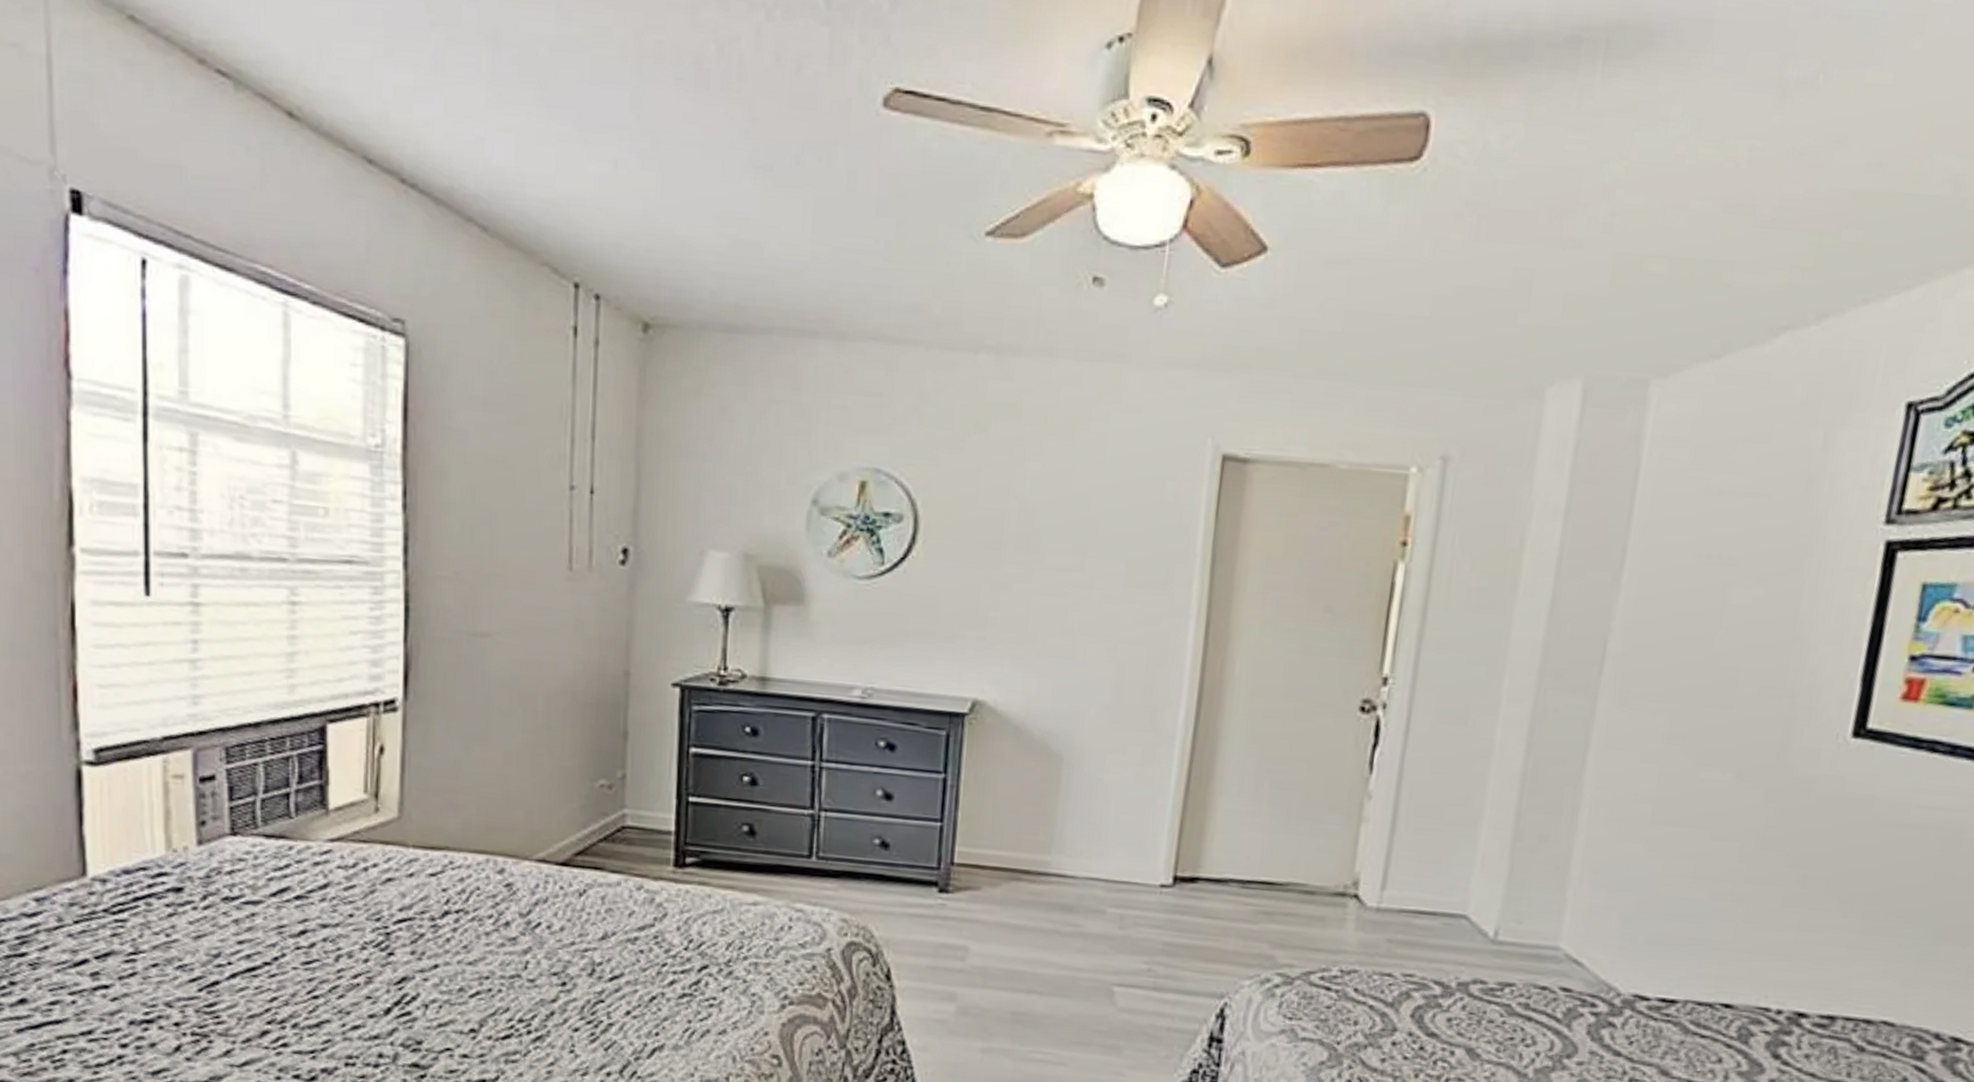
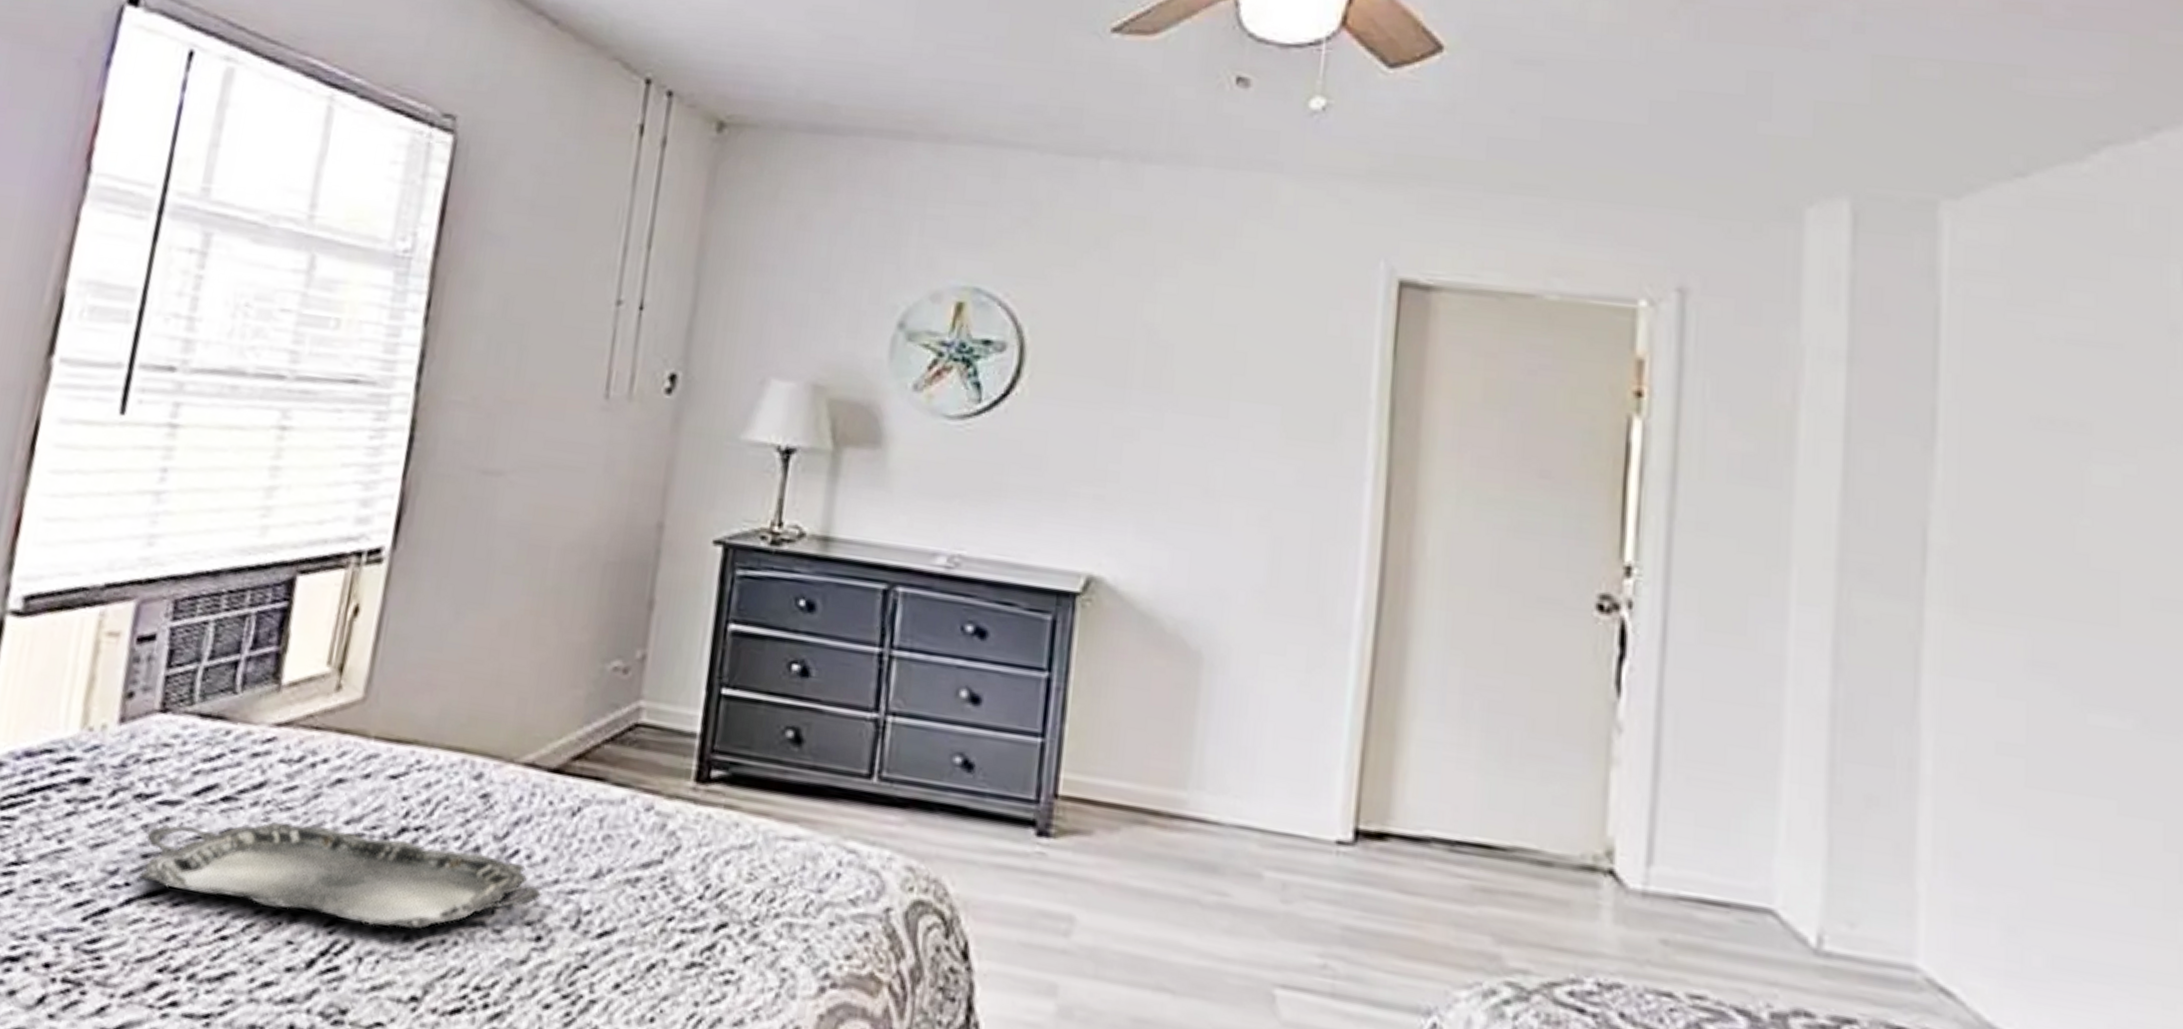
serving tray: none [238,912,563,984] -> present [138,821,543,930]

